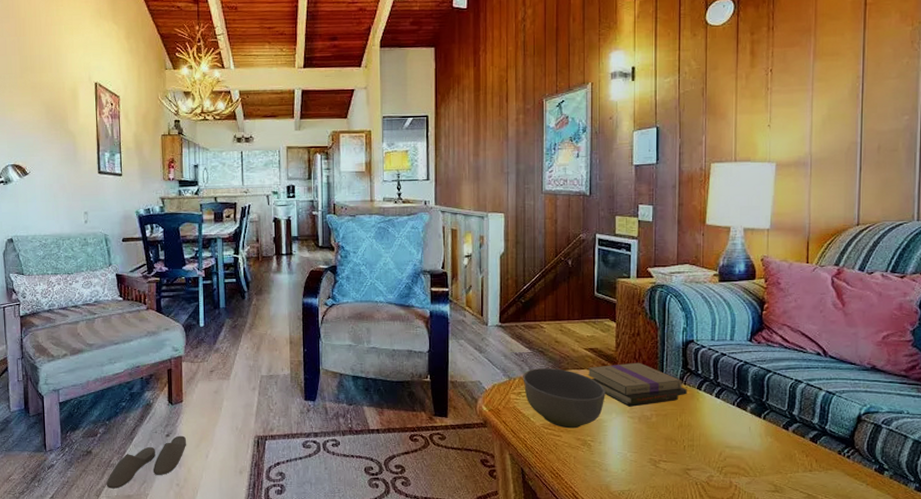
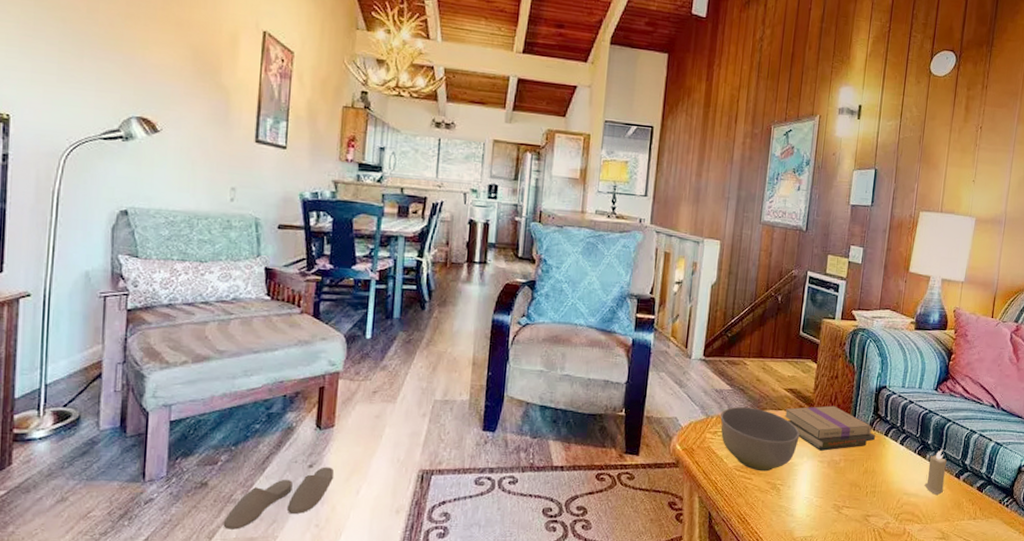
candle: none [748,401,771,447] -> present [924,449,947,495]

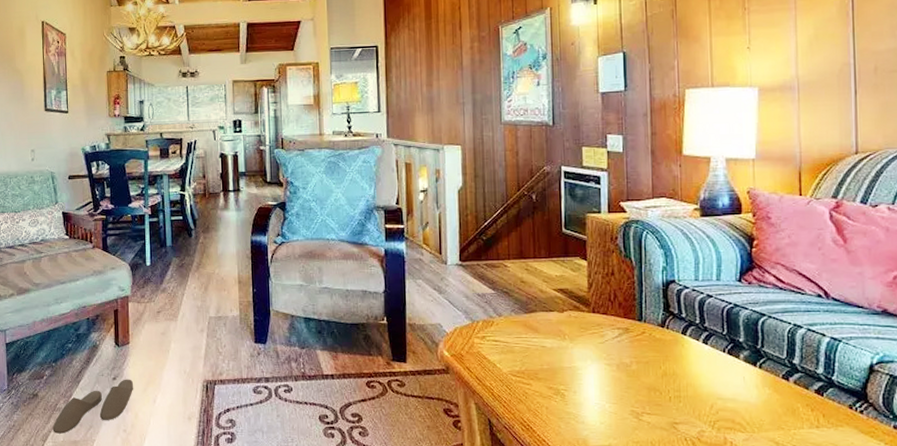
bowl: present [720,407,800,472] -> none [487,310,579,376]
books: present [784,405,875,451] -> none [557,304,670,353]
candle: present [924,449,947,495] -> none [742,348,769,399]

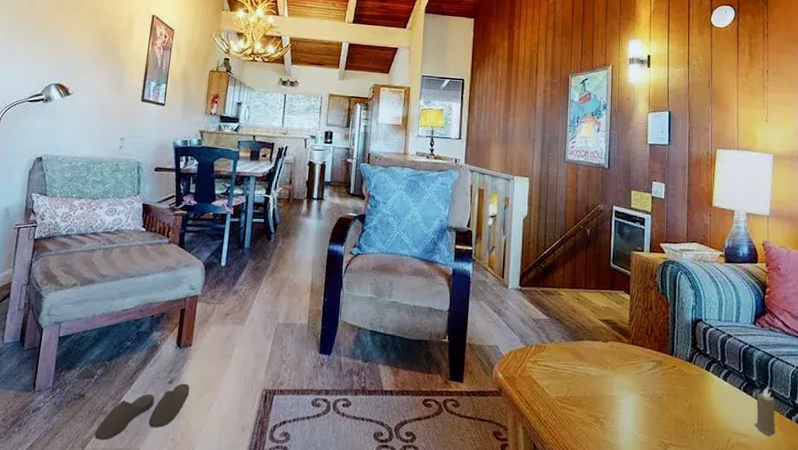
candle: none [742,348,769,399] -> present [754,387,775,436]

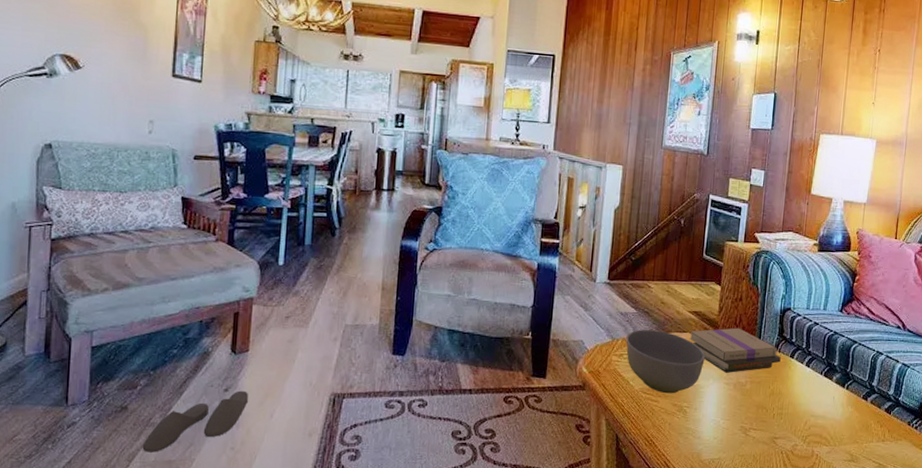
bowl: none [539,336,619,404] -> present [626,330,705,394]
books: none [602,337,696,384] -> present [689,327,781,373]
candle: present [754,387,775,436] -> none [831,371,854,417]

